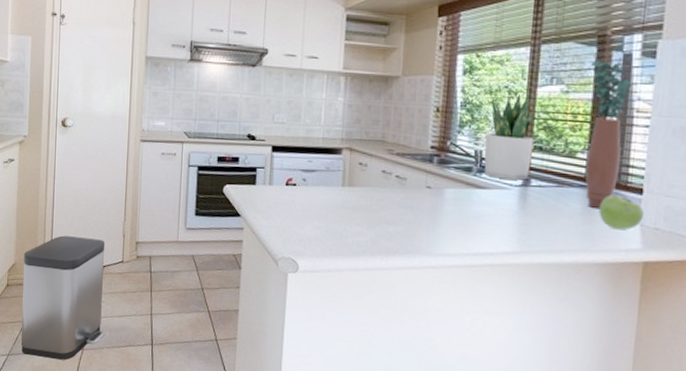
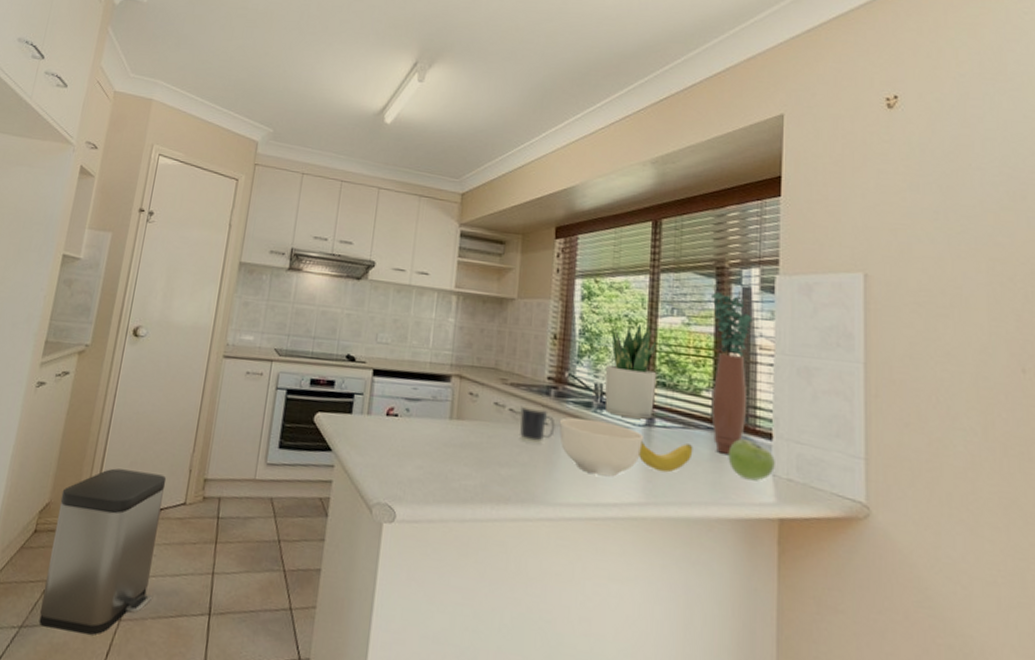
mug: none [404,171,438,204] -> present [518,405,556,443]
bowl: none [441,181,519,231] -> present [559,417,643,477]
banana: none [514,200,566,226] -> present [639,441,693,473]

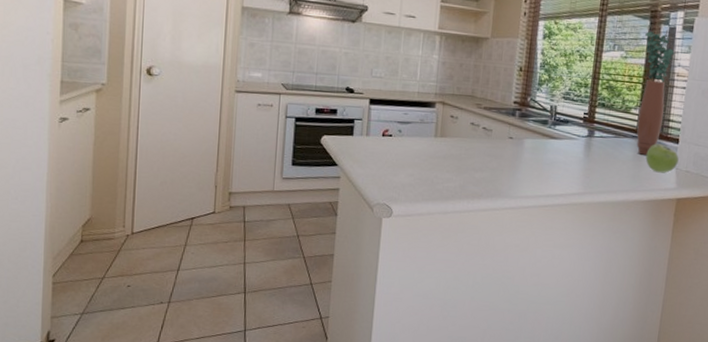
pedal bin: present [39,468,167,635] -> none [97,188,196,315]
mug: present [518,405,556,443] -> none [490,124,519,153]
bowl: present [559,417,643,477] -> none [521,132,585,176]
planter: present [604,324,657,421] -> none [557,58,601,133]
banana: present [639,441,693,473] -> none [581,148,621,171]

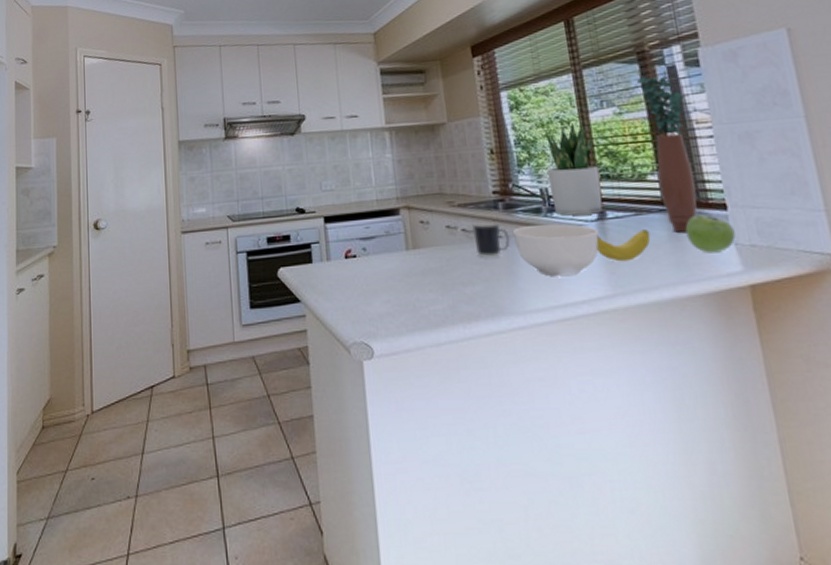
mug: none [490,124,519,153] -> present [472,221,510,259]
bowl: none [521,132,585,176] -> present [512,223,599,277]
planter: none [557,58,601,133] -> present [546,123,603,216]
banana: none [581,148,621,171] -> present [596,229,651,262]

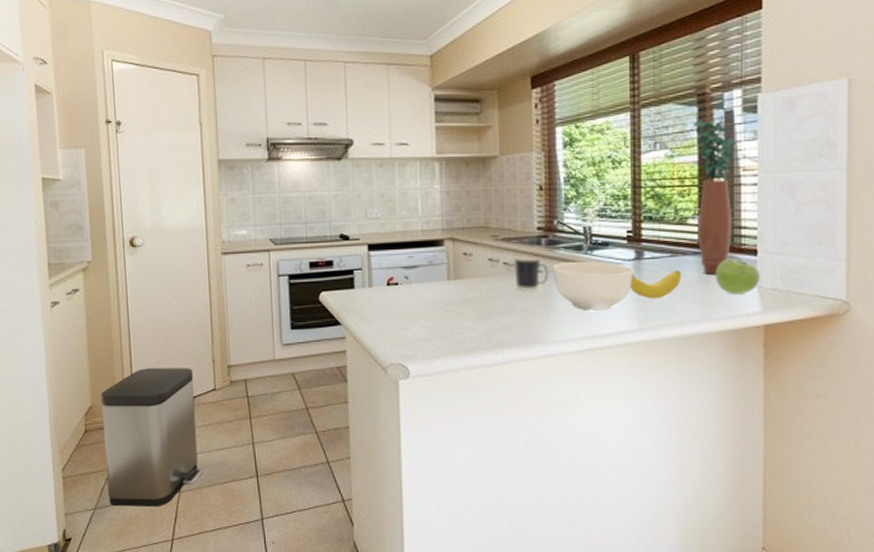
pedal bin: none [60,354,163,514] -> present [100,368,205,506]
planter: present [546,123,603,216] -> none [594,163,642,255]

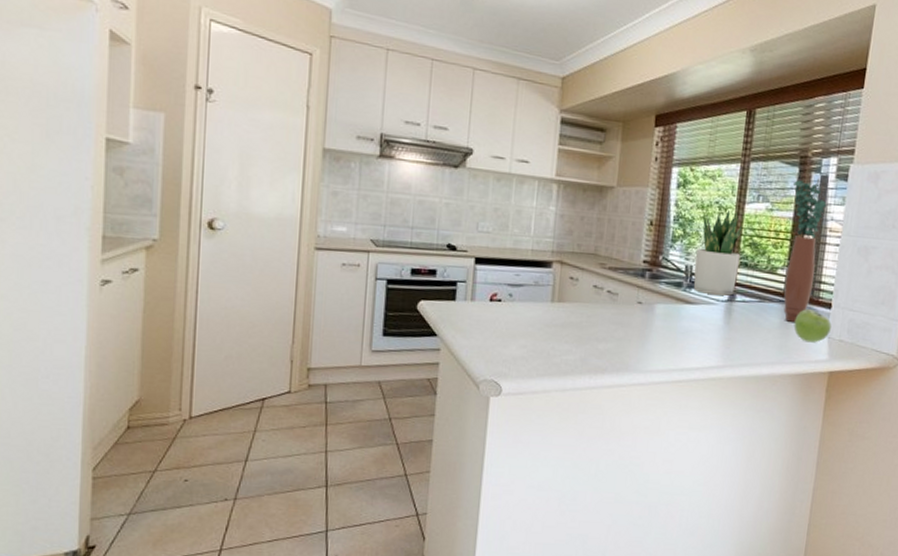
pedal bin: present [100,368,205,506] -> none [147,363,267,514]
mug: present [514,256,549,291] -> none [615,286,649,321]
bowl: present [552,261,633,311] -> none [652,296,725,346]
planter: none [594,163,642,255] -> present [693,210,743,297]
banana: present [630,270,682,299] -> none [720,315,766,340]

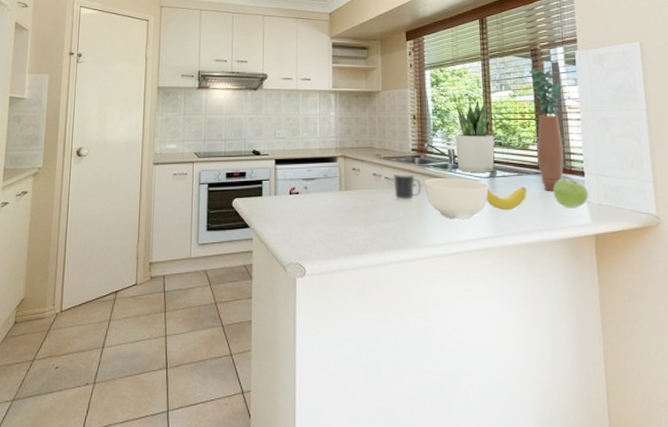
mug: none [615,286,649,321] -> present [393,172,422,202]
bowl: none [652,296,725,346] -> present [424,177,489,220]
banana: none [720,315,766,340] -> present [486,187,527,211]

